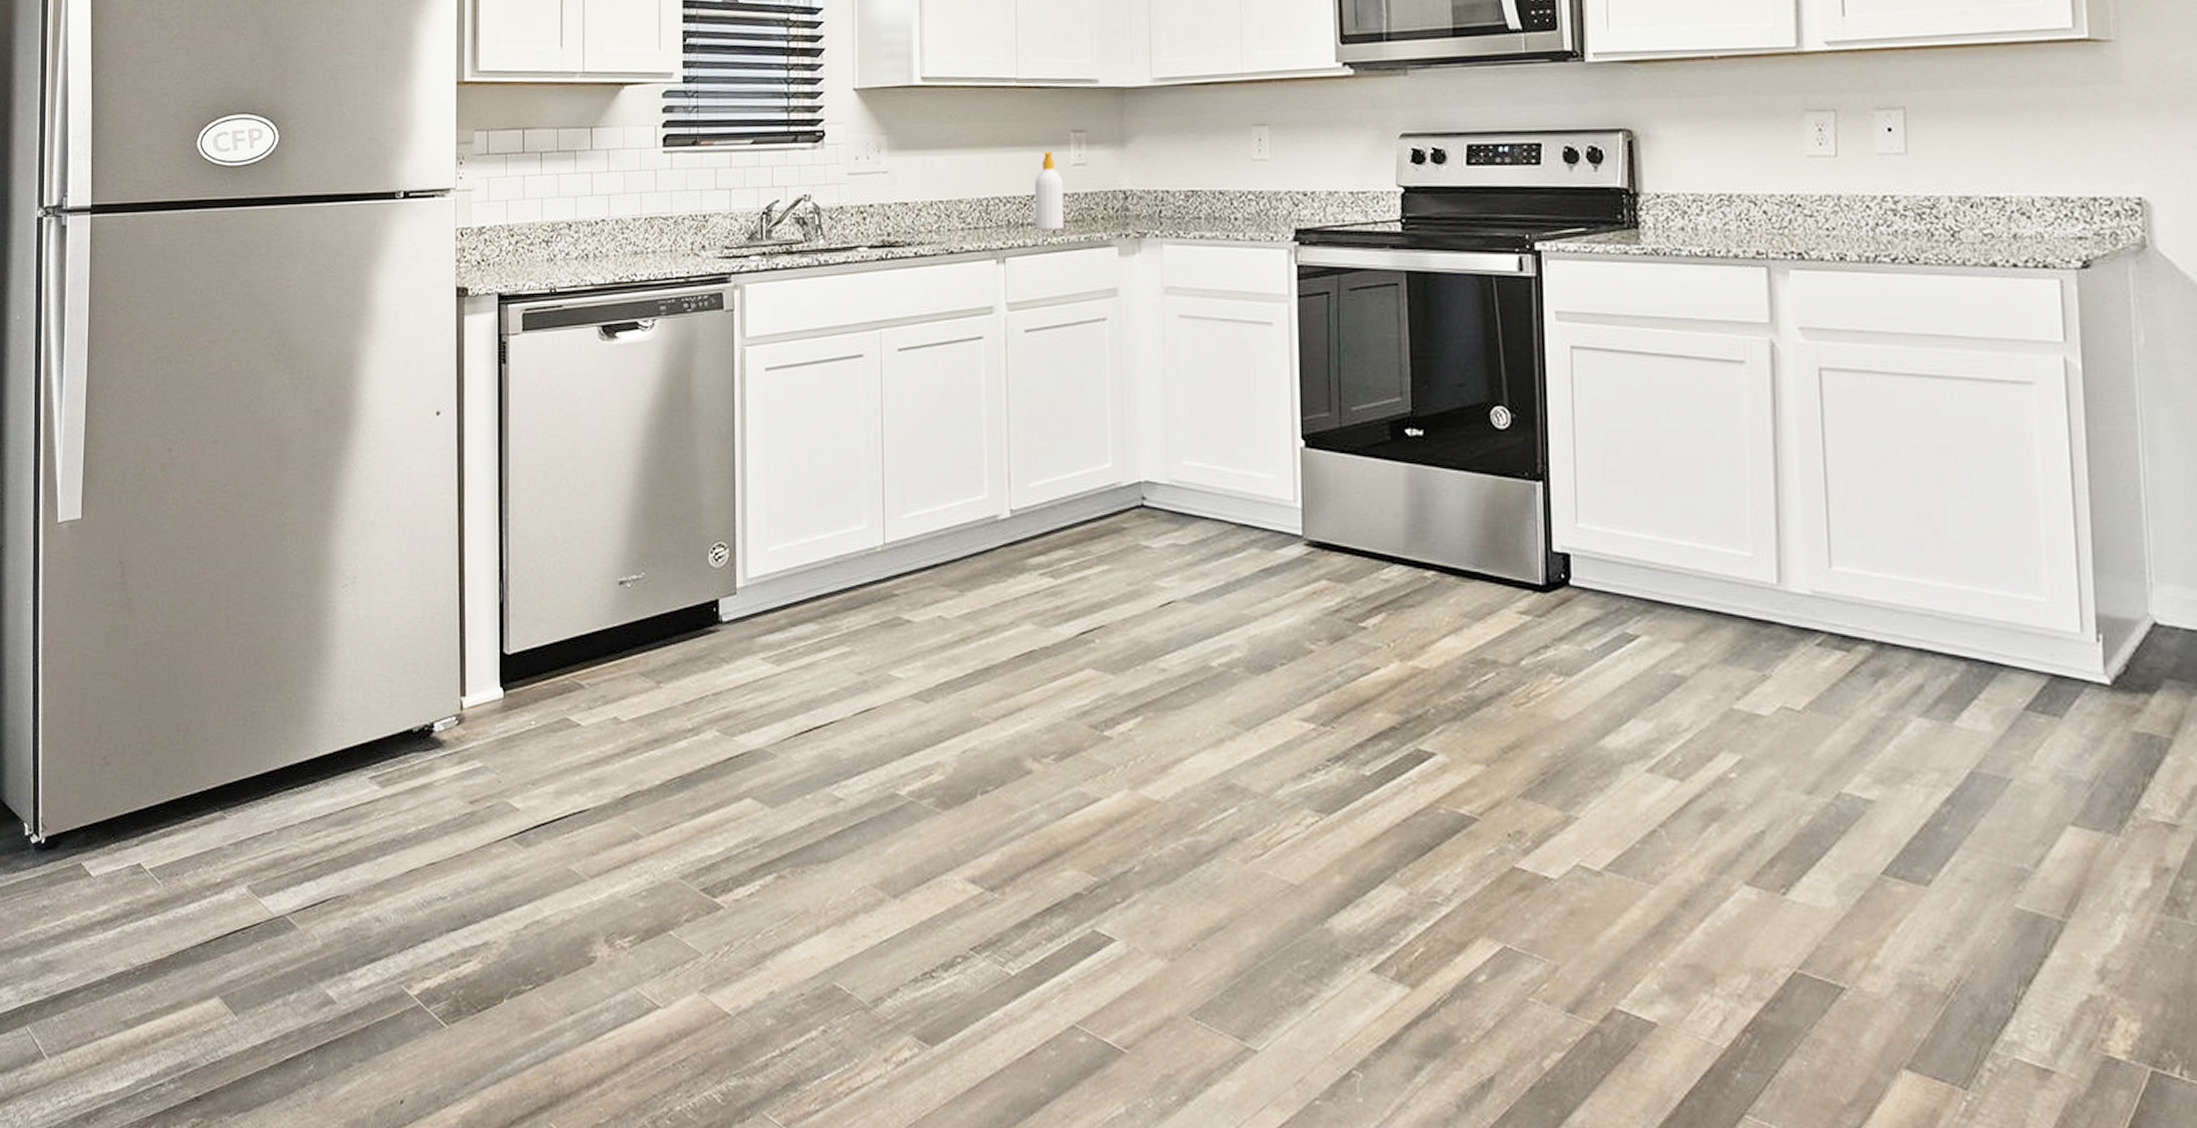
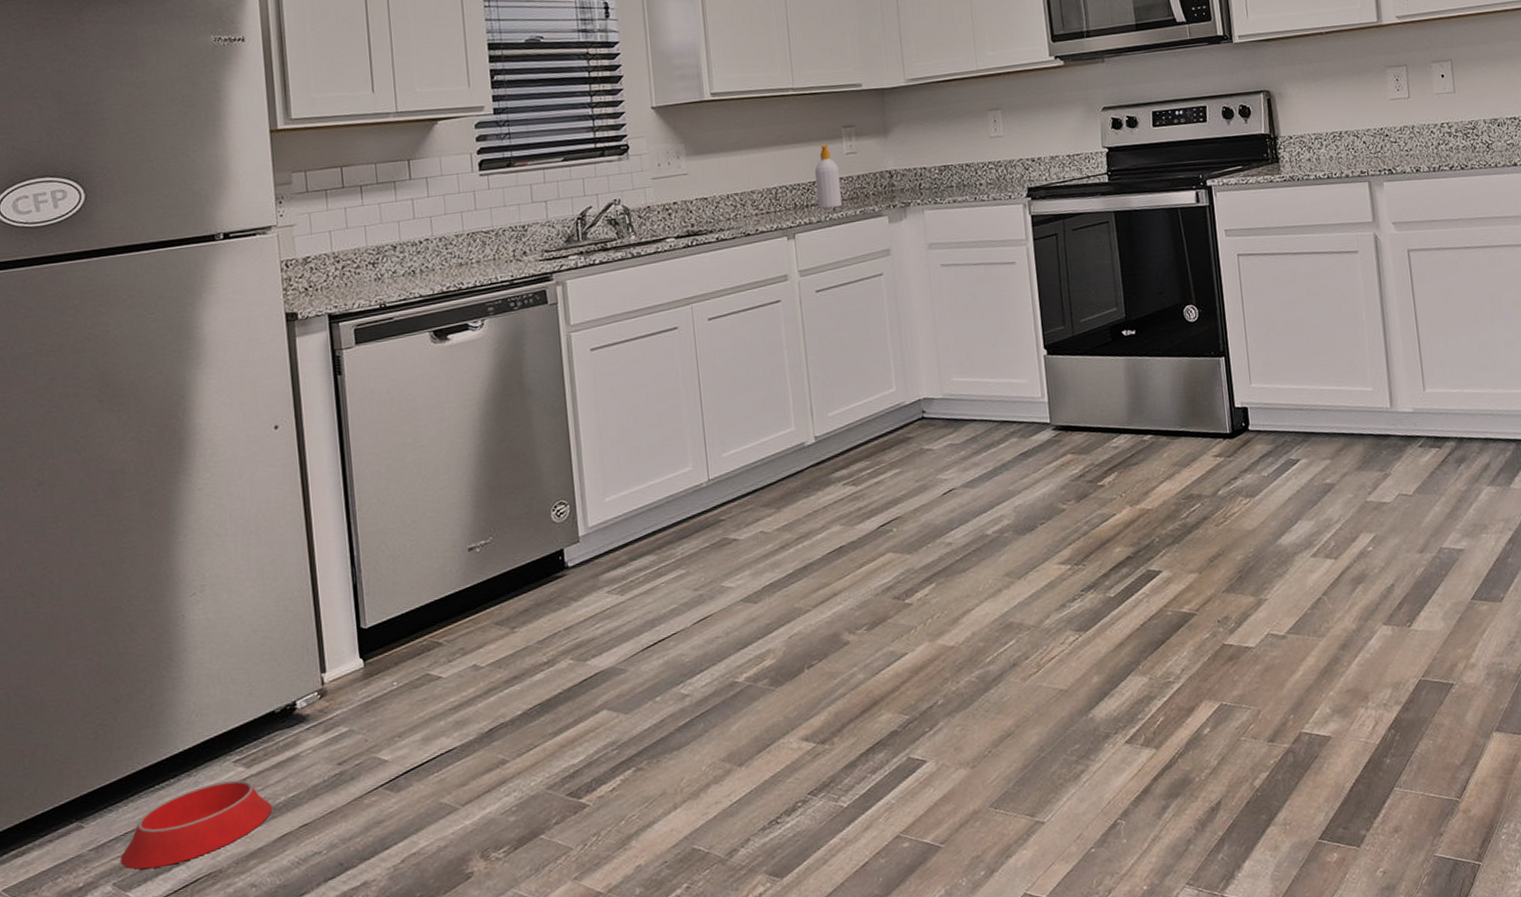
pet bowl: none [257,797,402,879] -> present [121,779,272,869]

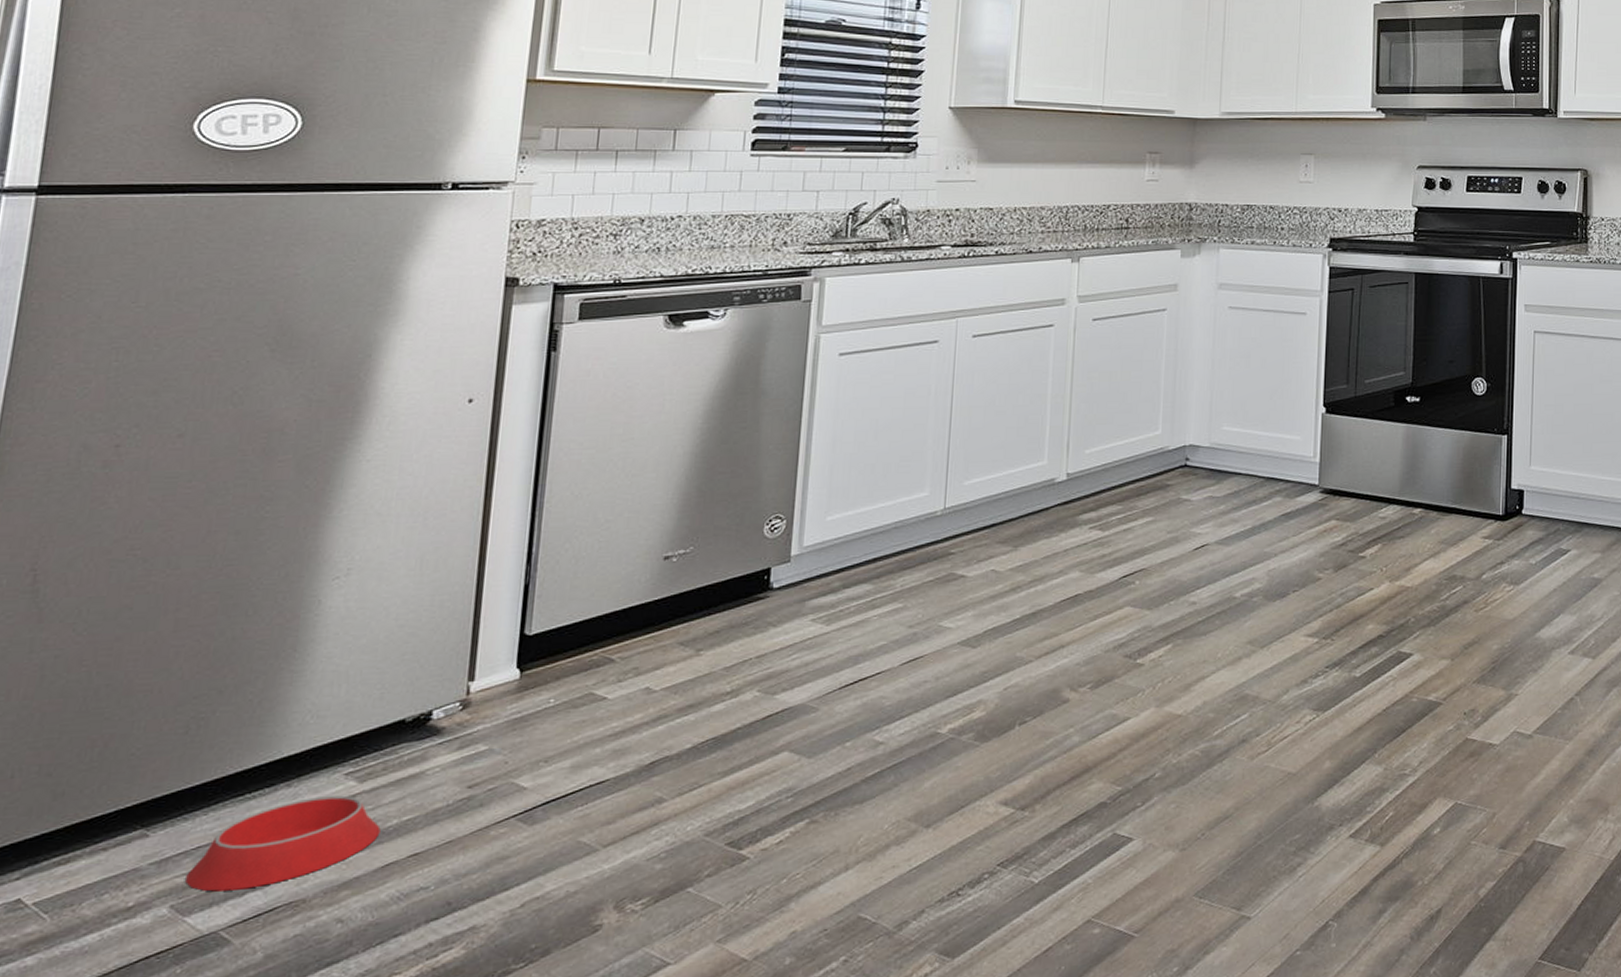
soap bottle: present [814,145,842,210] -> none [1109,169,1137,235]

